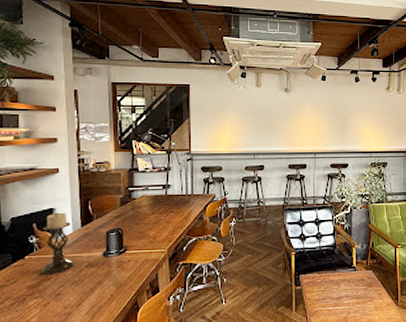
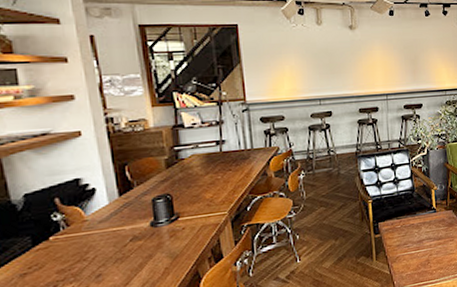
candle holder: present [41,212,75,275] -> none [69,182,116,256]

